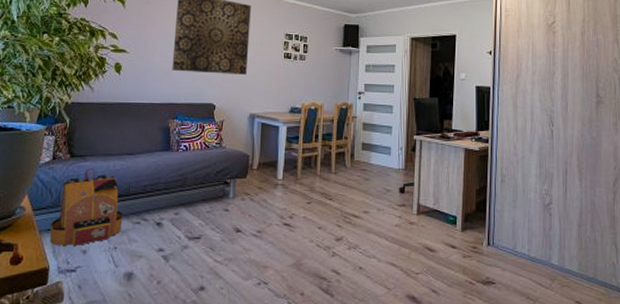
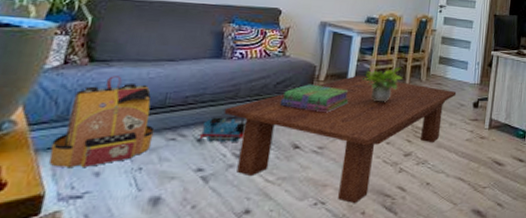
toy train: none [156,203,194,227] -> present [197,117,246,143]
coffee table: none [176,163,382,285] -> present [224,75,457,204]
stack of books: none [221,172,281,199] -> present [279,84,350,113]
potted plant: none [290,154,329,189] -> present [361,66,403,102]

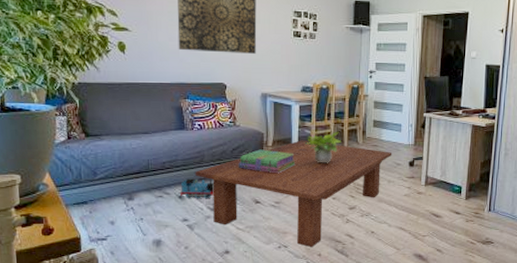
backpack: present [49,76,155,167] -> none [75,147,146,218]

